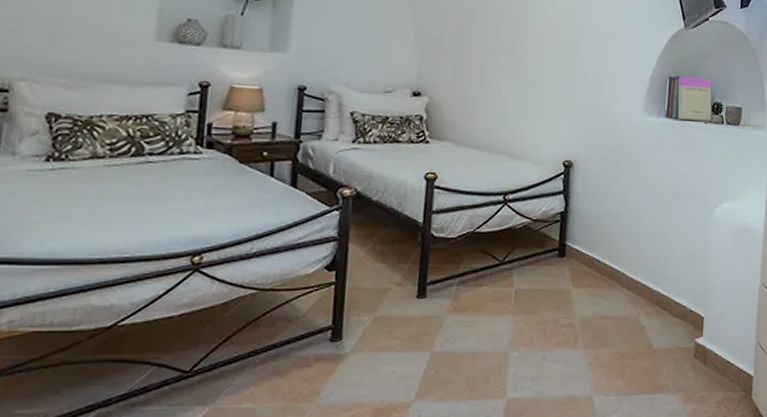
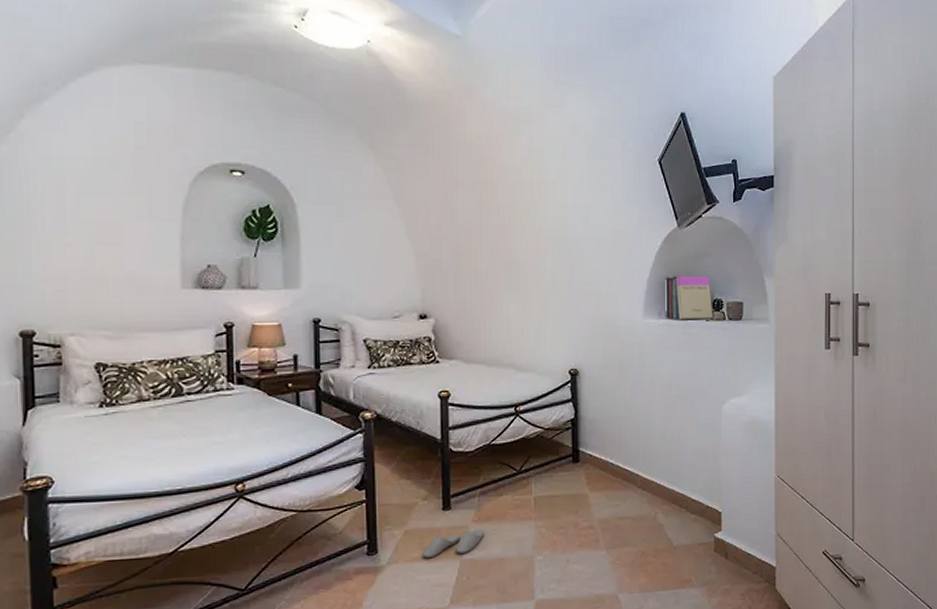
slippers: none [390,319,460,349] -> present [422,528,485,559]

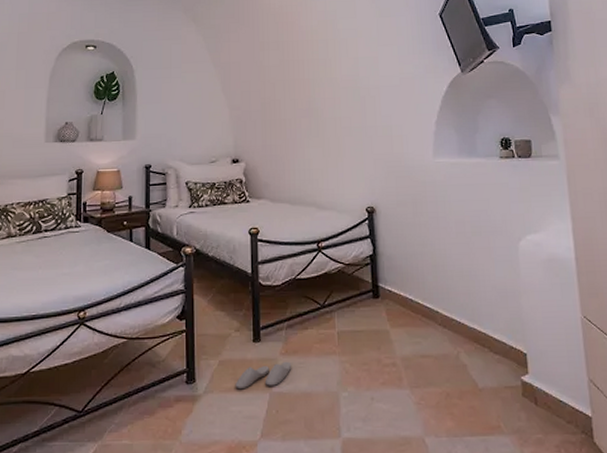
books: present [665,276,713,320] -> none [452,116,502,159]

